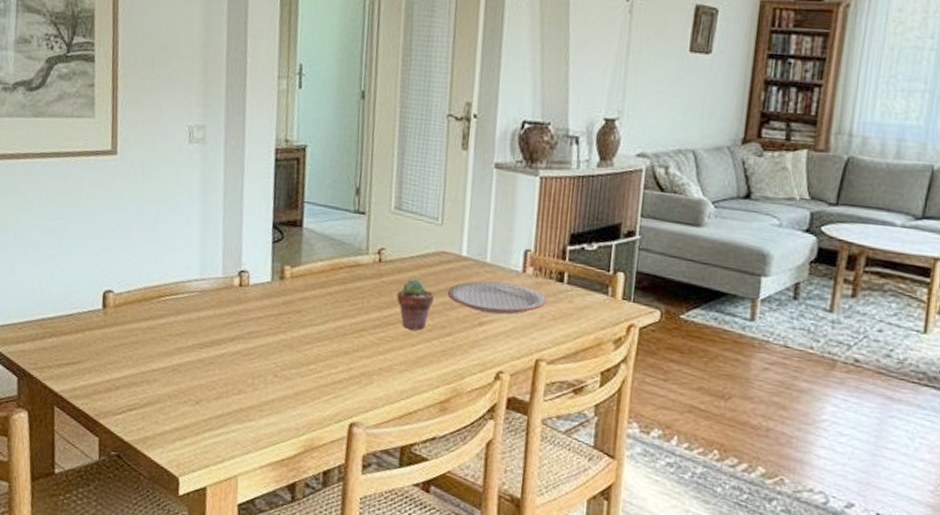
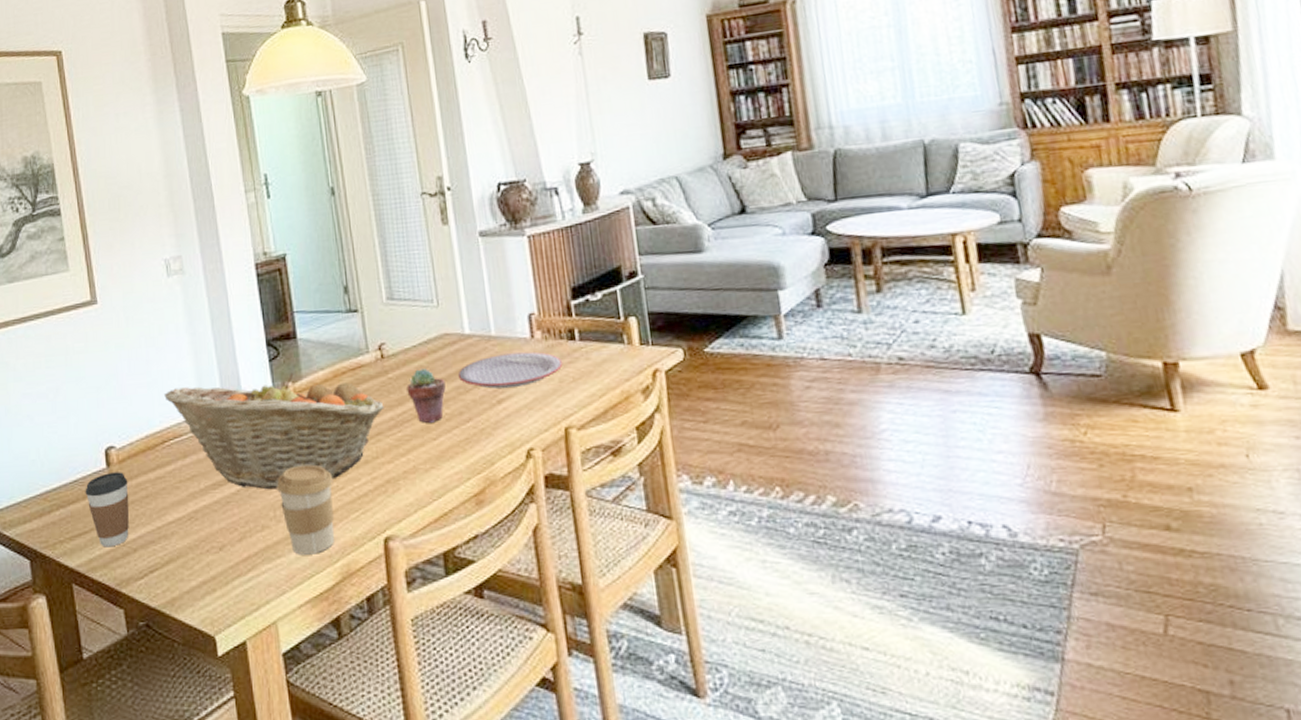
coffee cup: none [78,313,121,381] -> present [85,472,129,548]
fruit basket: none [167,249,373,362] -> present [164,372,384,490]
coffee cup: none [259,343,313,425] -> present [277,464,335,555]

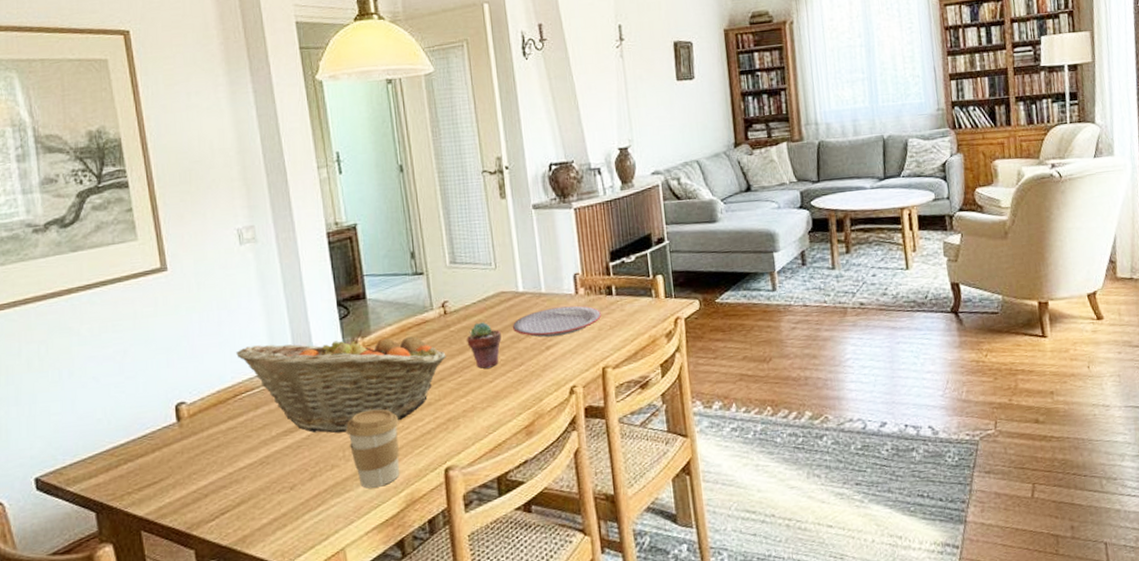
coffee cup: present [85,472,129,548] -> none [154,425,200,495]

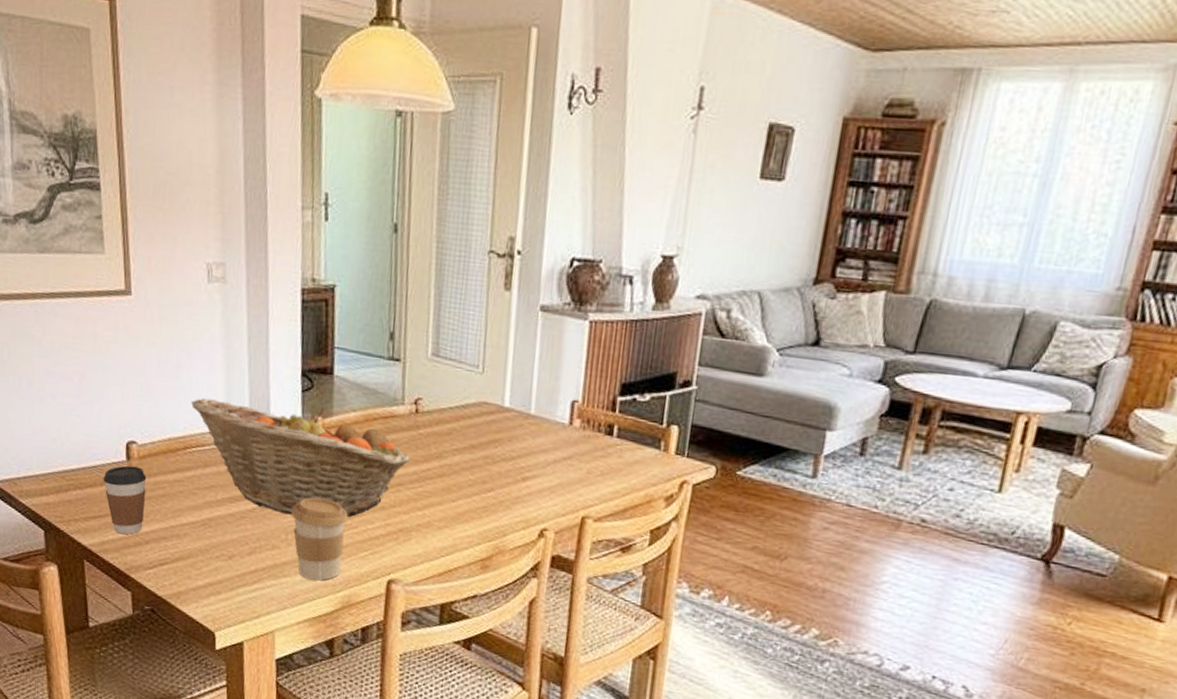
coffee cup: none [154,425,200,495] -> present [103,465,147,535]
potted succulent: present [467,322,502,369] -> none [435,431,475,486]
plate: present [512,305,602,338] -> none [488,433,596,469]

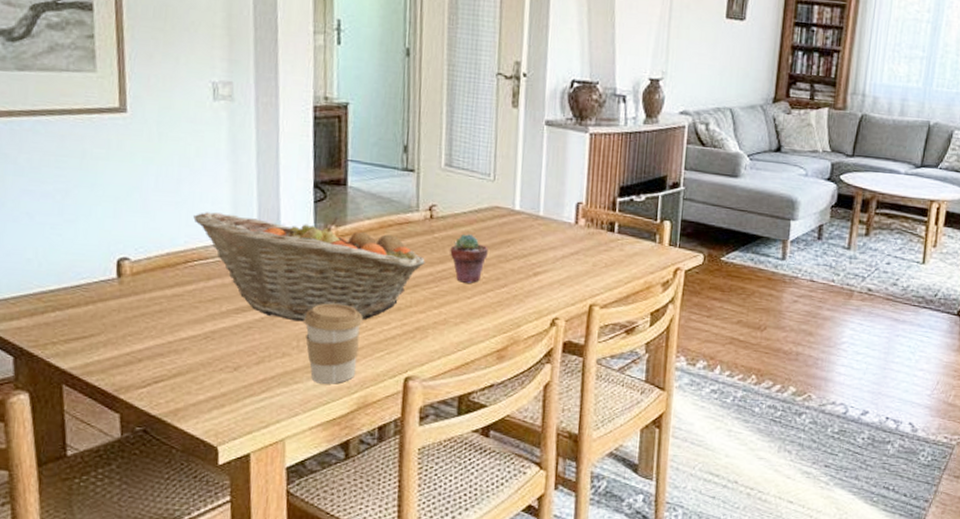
coffee cup: present [103,465,147,535] -> none [88,283,141,355]
potted succulent: none [435,431,475,486] -> present [450,234,488,284]

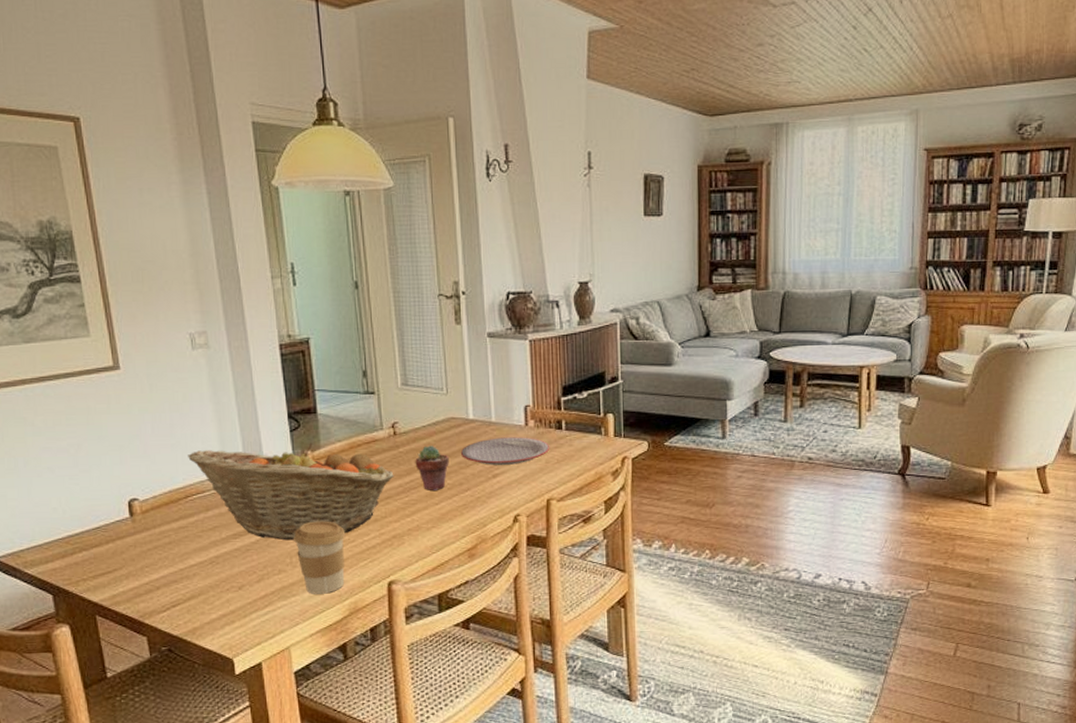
plate: none [501,233,600,264] -> present [460,437,550,465]

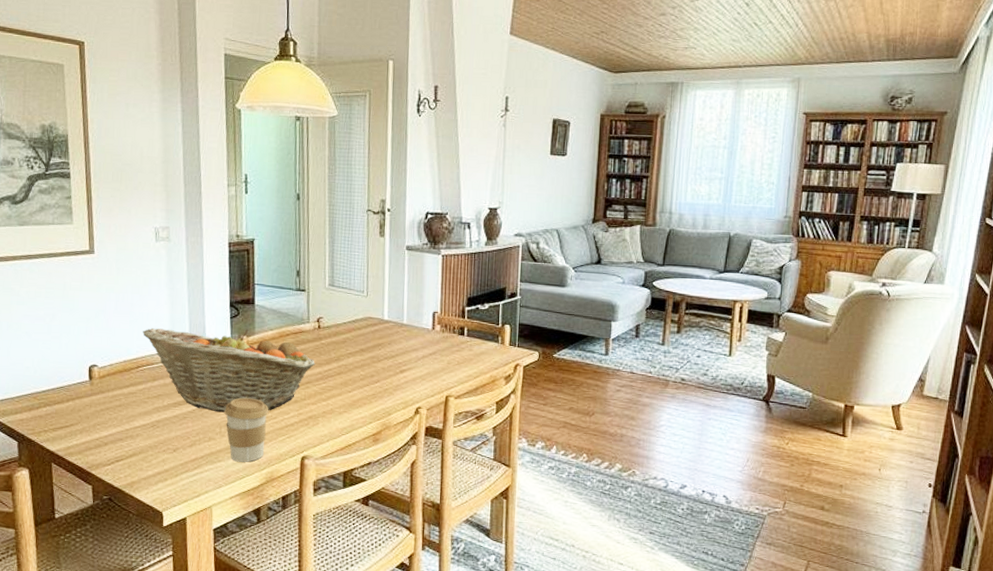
potted succulent: present [415,445,449,492] -> none [334,340,364,381]
plate: present [460,437,550,465] -> none [374,338,453,363]

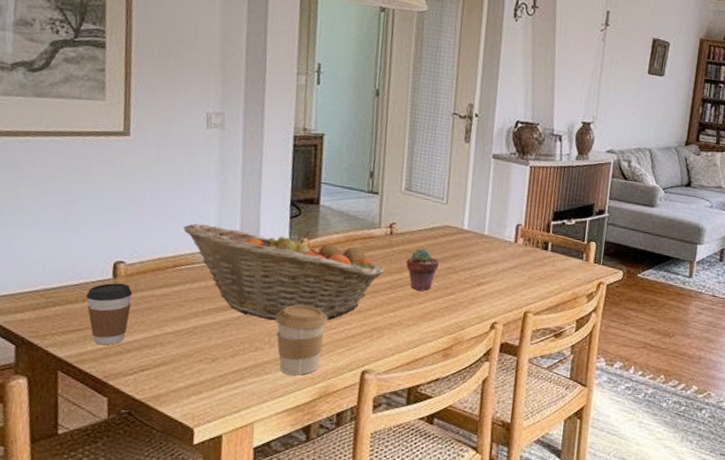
coffee cup: none [69,384,106,440] -> present [86,283,133,346]
potted succulent: none [334,340,364,381] -> present [406,248,439,292]

